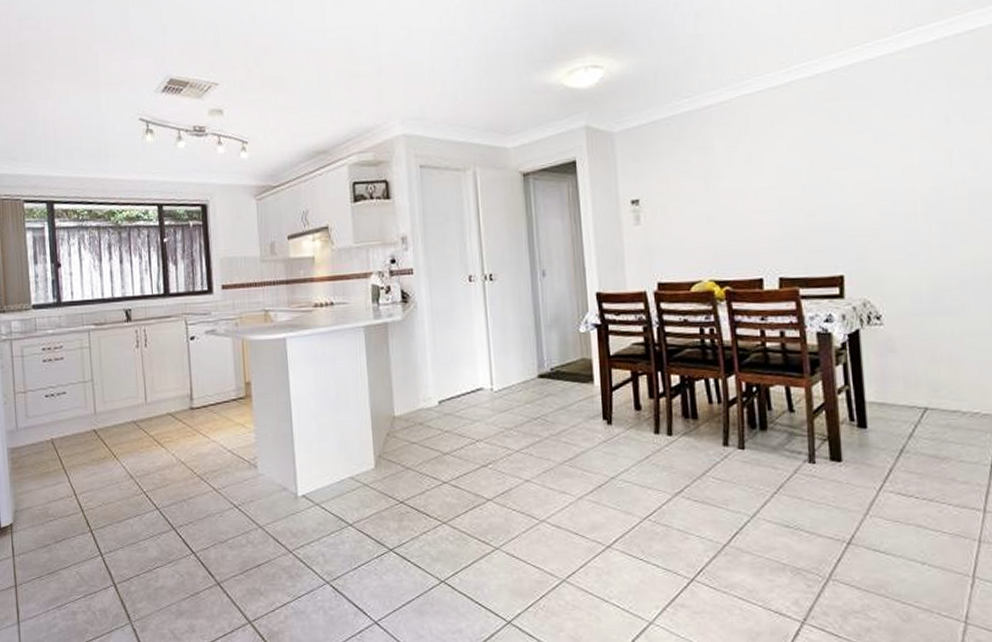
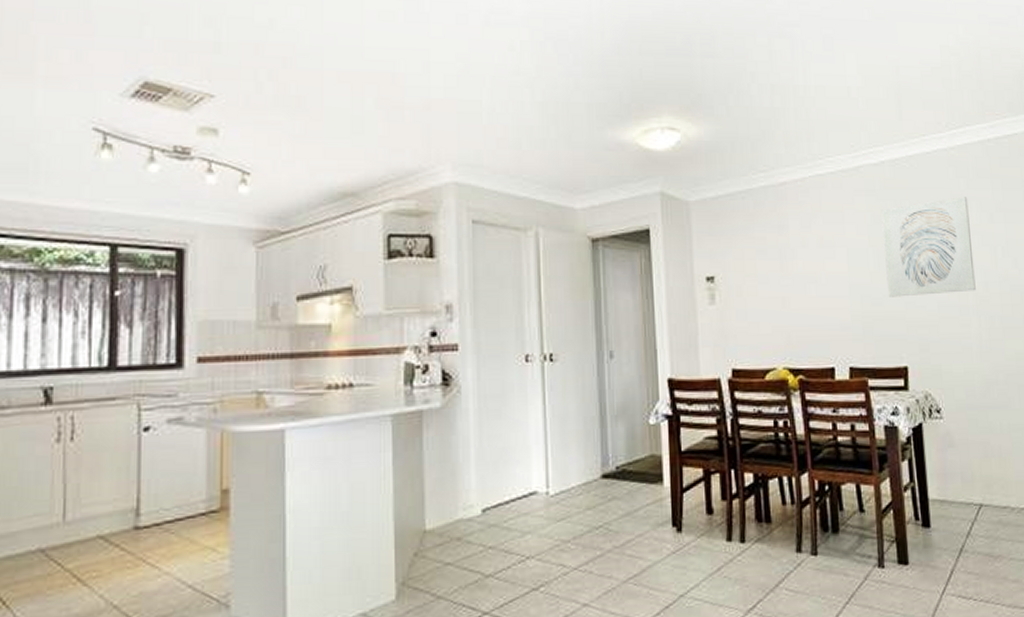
wall art: none [815,101,926,209] -> present [881,197,976,297]

